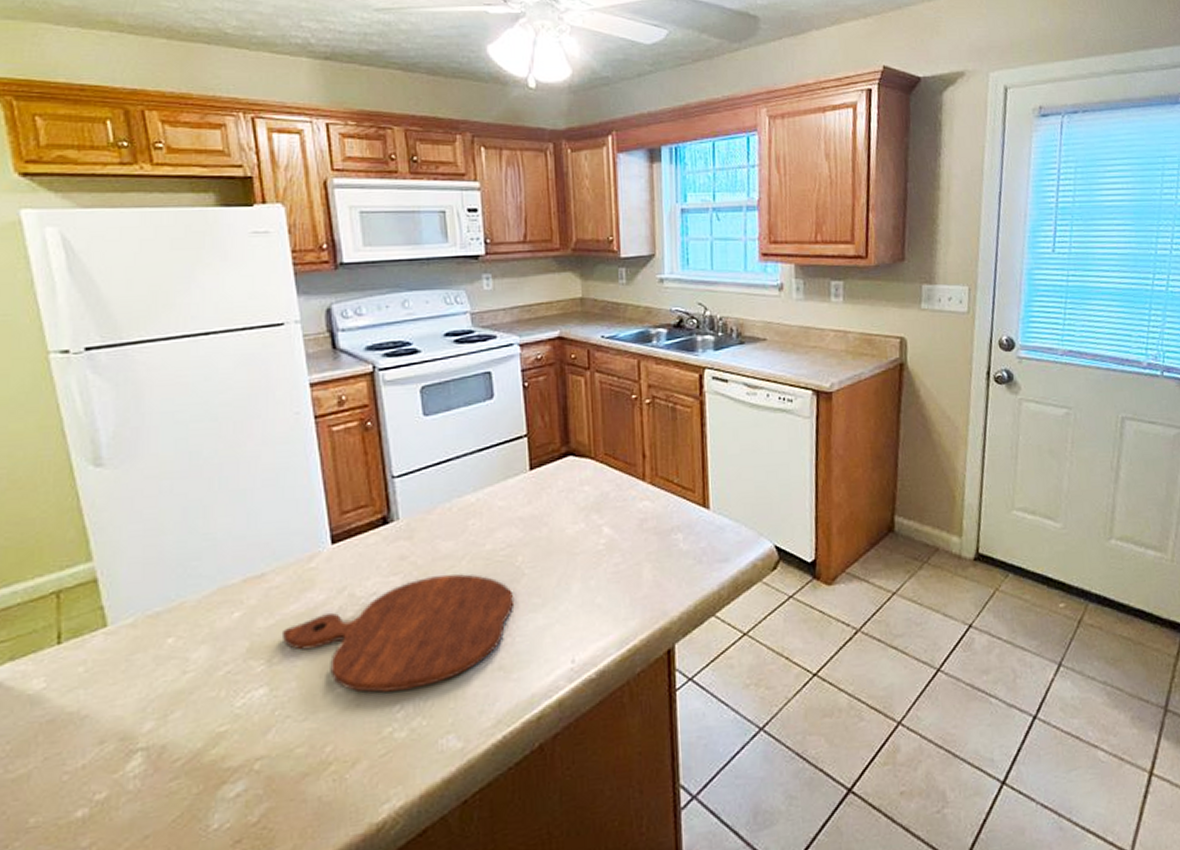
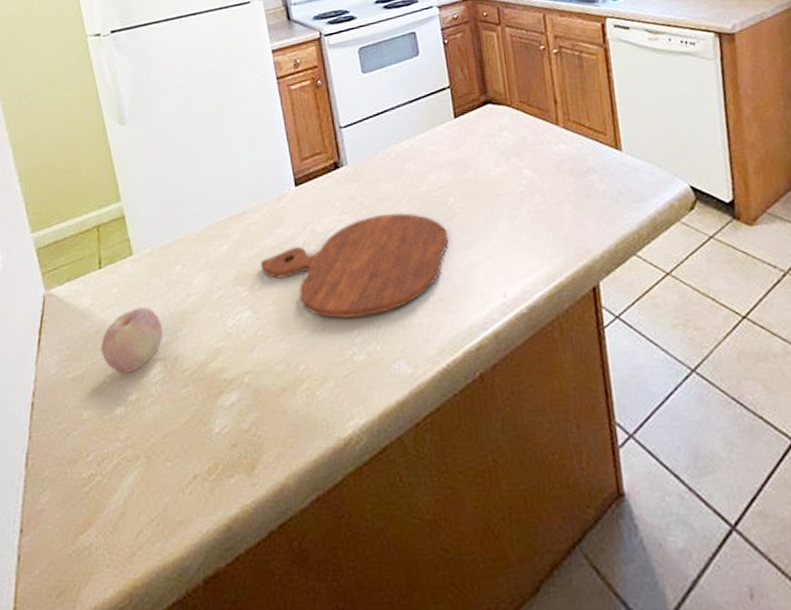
fruit: none [56,688,147,769] -> present [100,307,163,373]

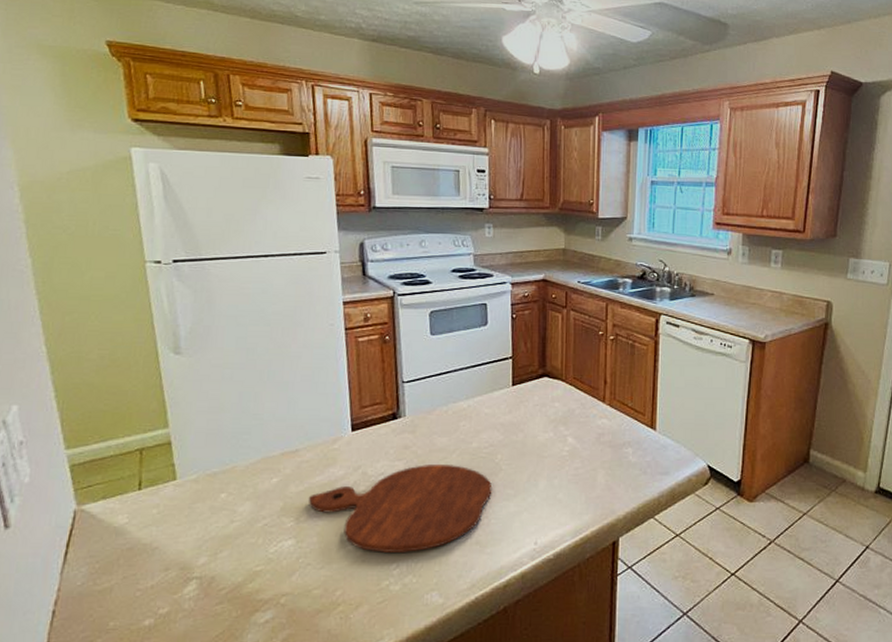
fruit: present [100,307,163,373] -> none [133,529,202,588]

